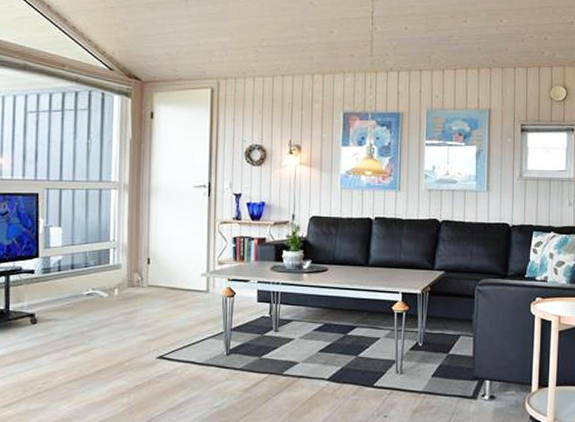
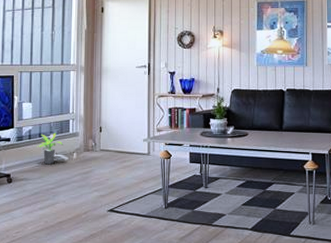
potted plant: none [67,264,102,301] -> present [36,133,64,164]

